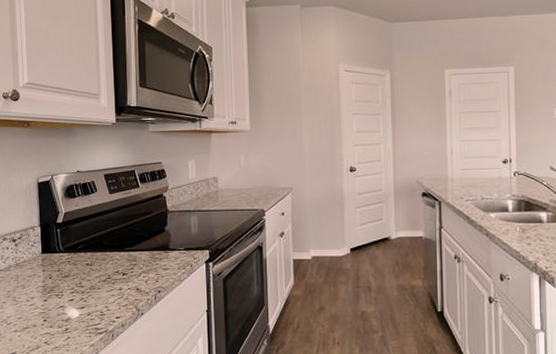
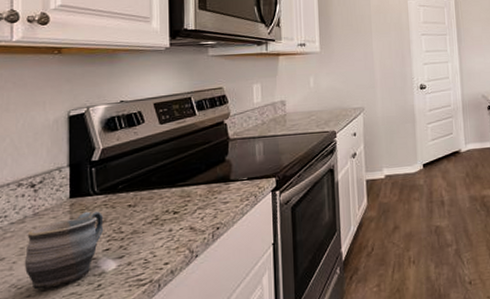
mug: none [11,266,69,327] -> present [25,210,104,290]

